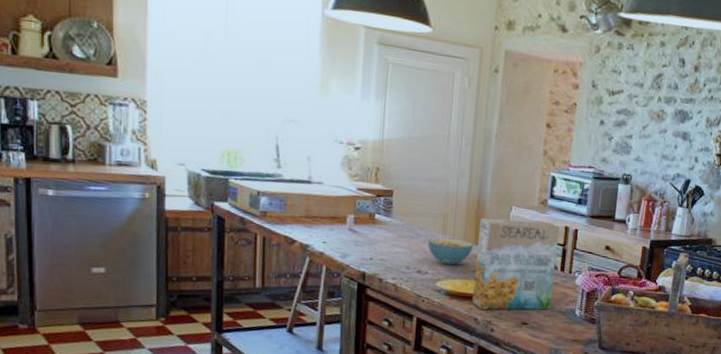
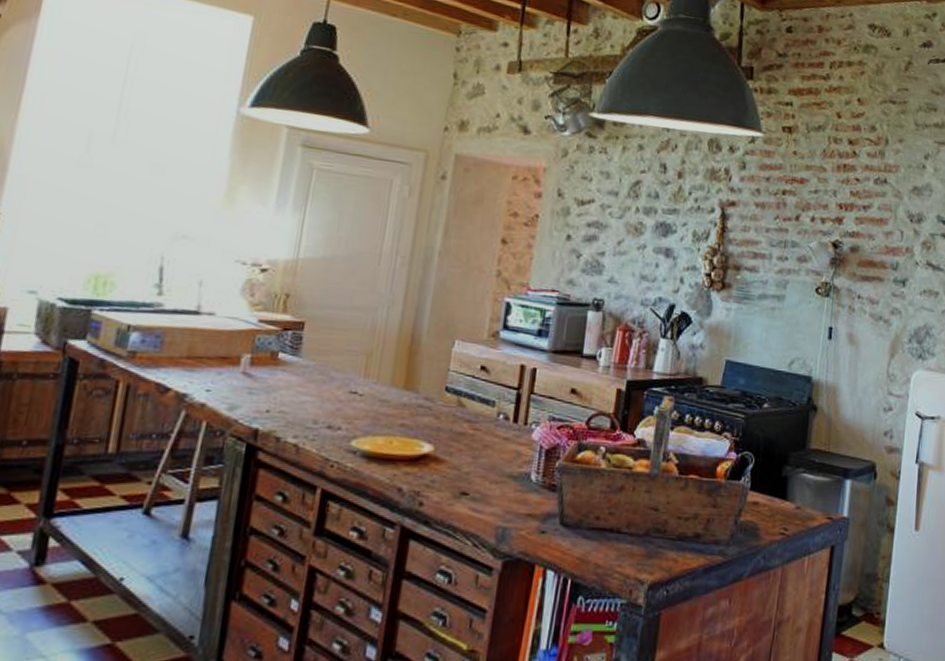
cereal bowl: present [427,237,473,266] -> none [343,381,403,418]
cereal box: present [472,218,560,311] -> none [396,356,514,476]

